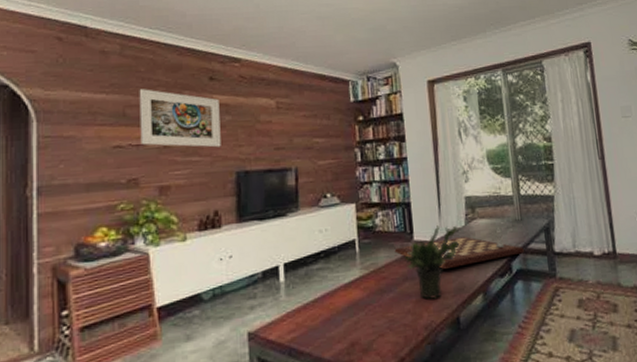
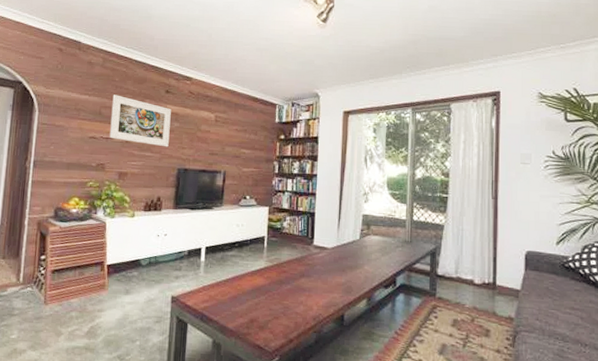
chess set: present [394,227,524,269] -> none [296,245,409,273]
potted plant: present [405,225,460,299] -> none [304,235,354,296]

